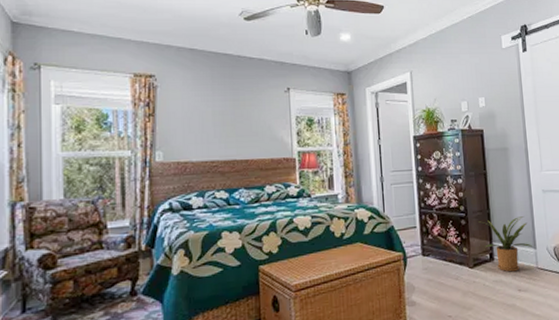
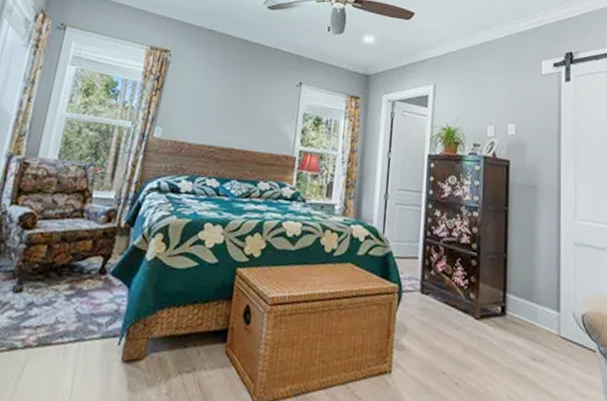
house plant: present [478,216,533,272] -> none [492,265,556,335]

